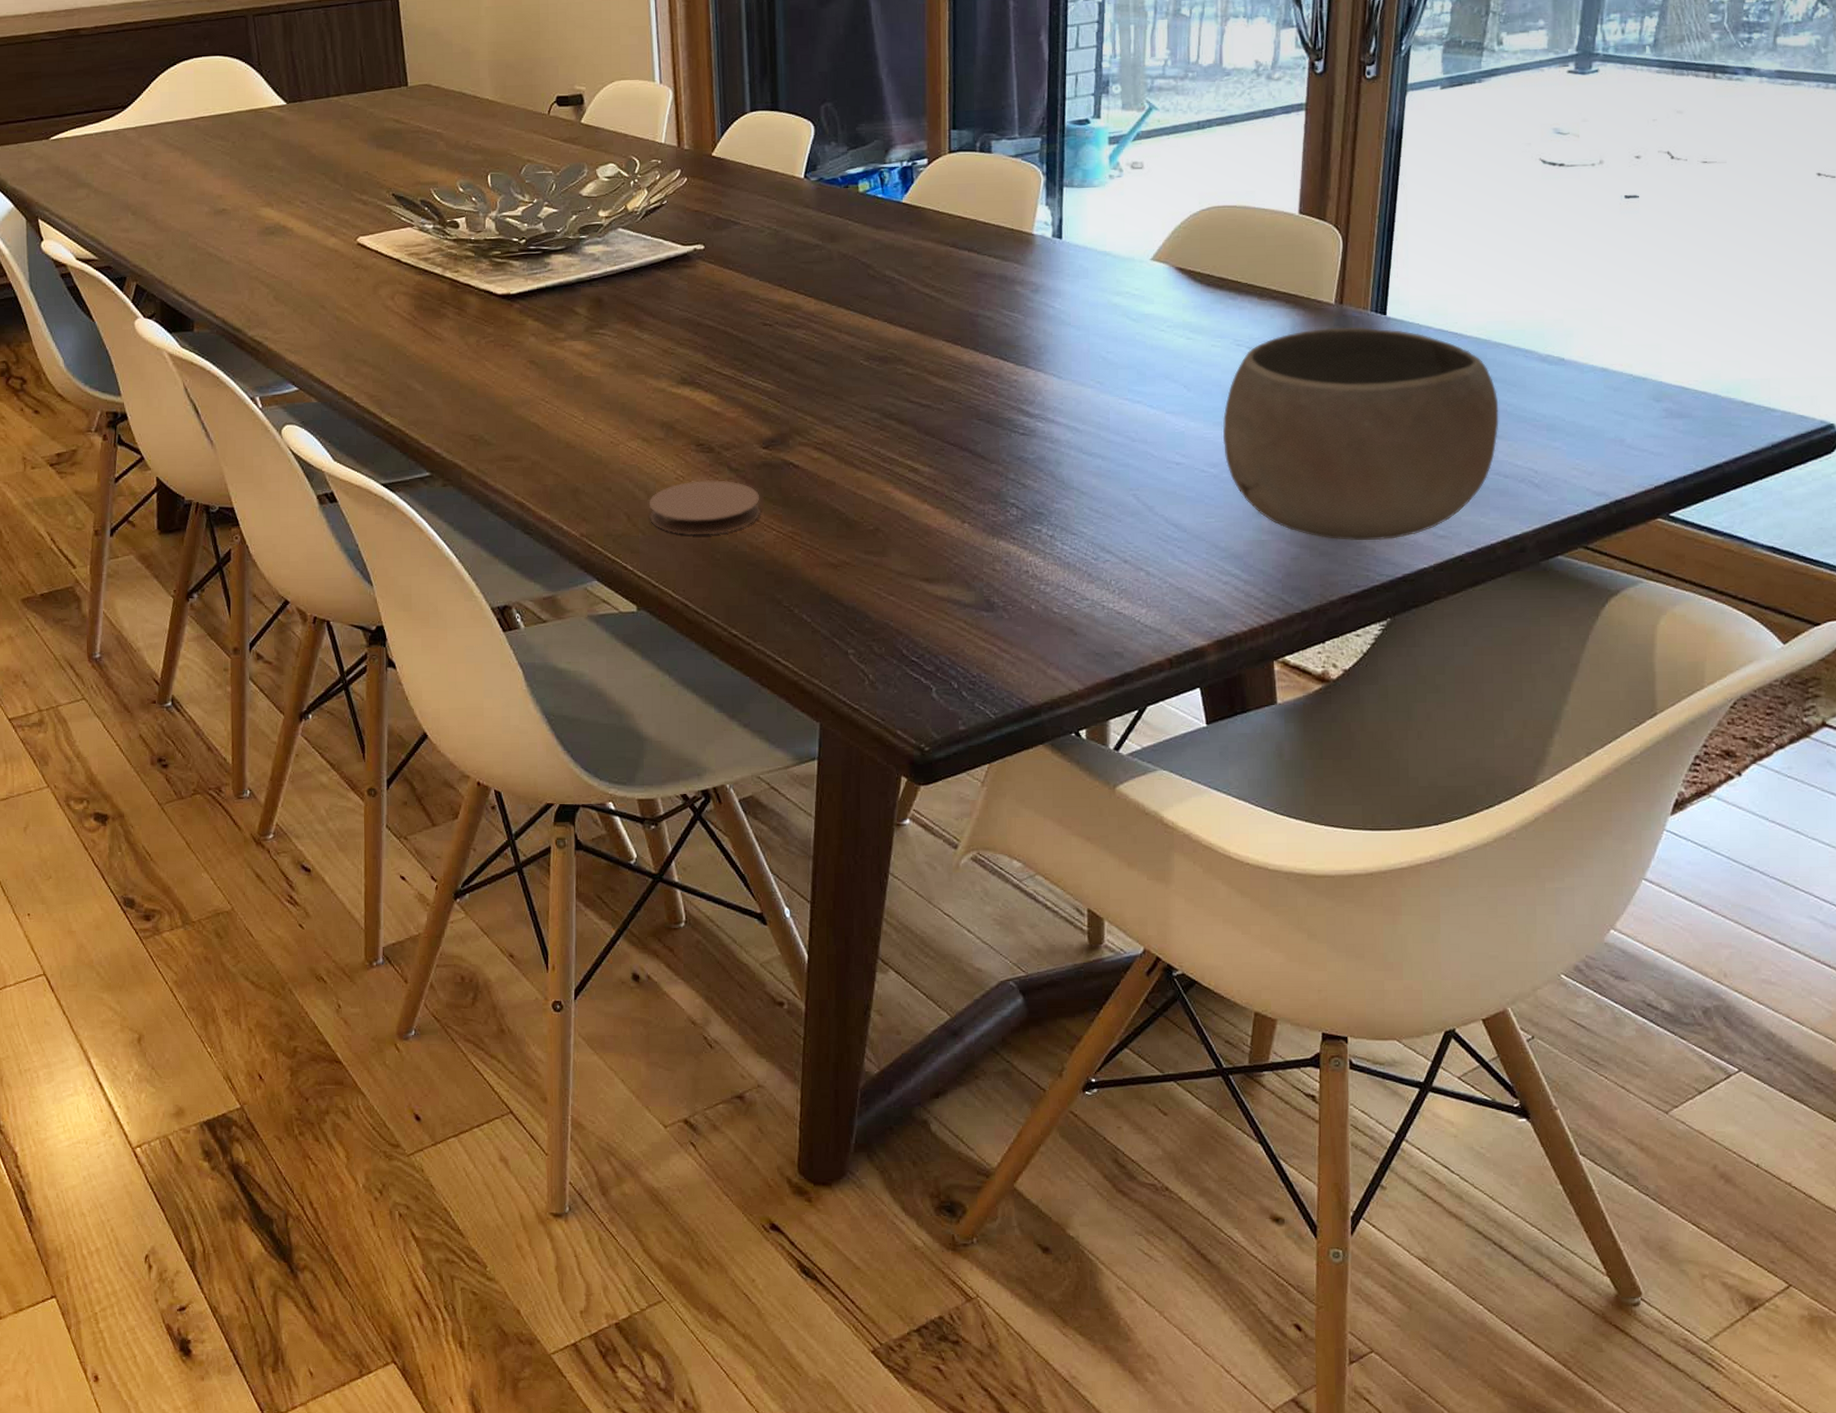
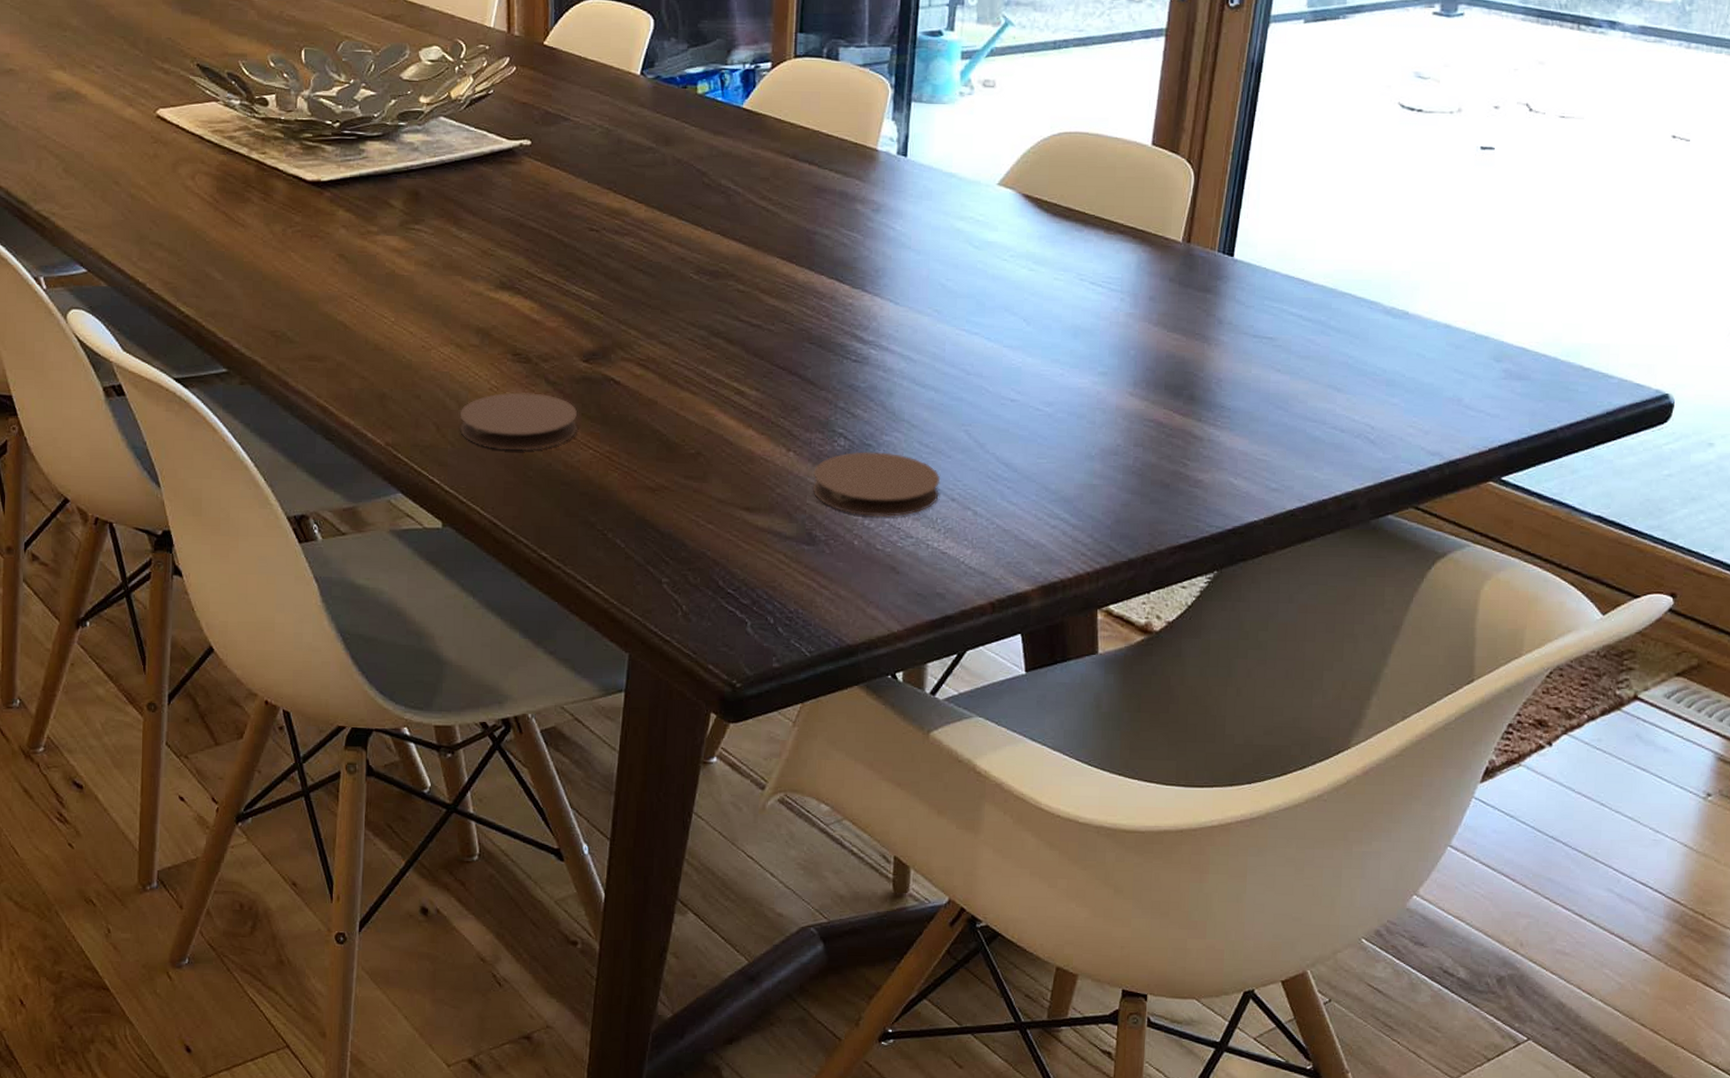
coaster: none [988,519,1111,582] -> present [812,451,940,518]
bowl: present [1222,326,1499,541] -> none [1059,266,1340,491]

